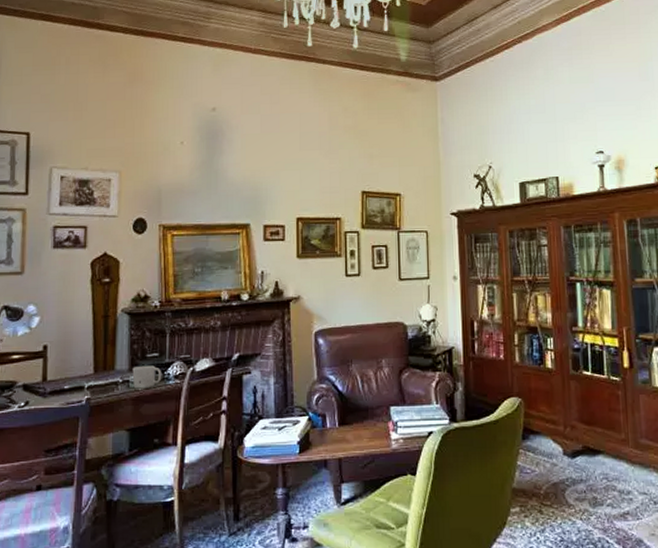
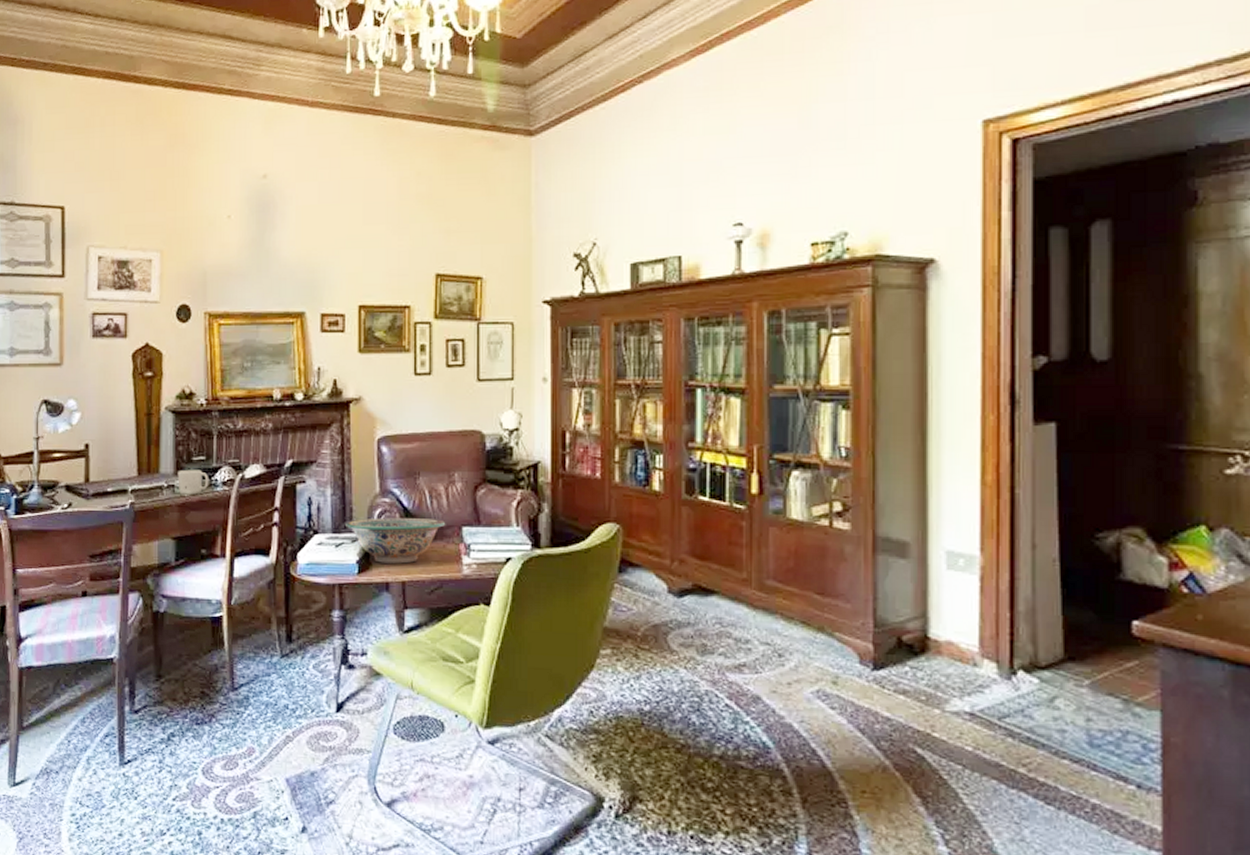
decorative bowl: none [287,401,376,443] -> present [346,517,446,564]

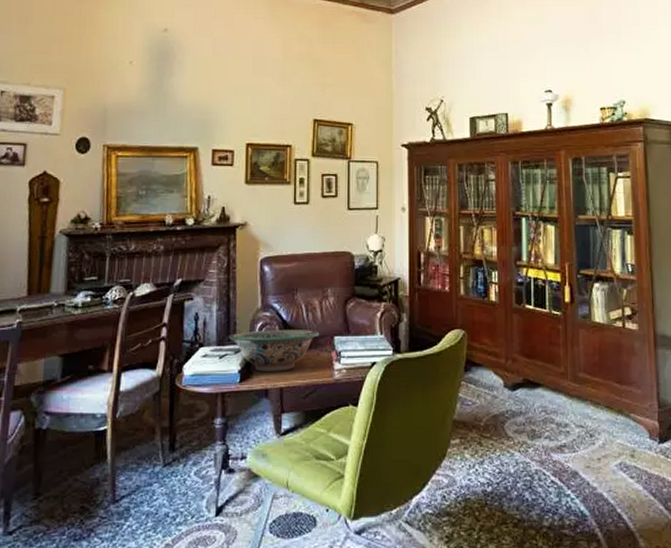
mug: present [178,469,209,496] -> none [68,289,100,314]

